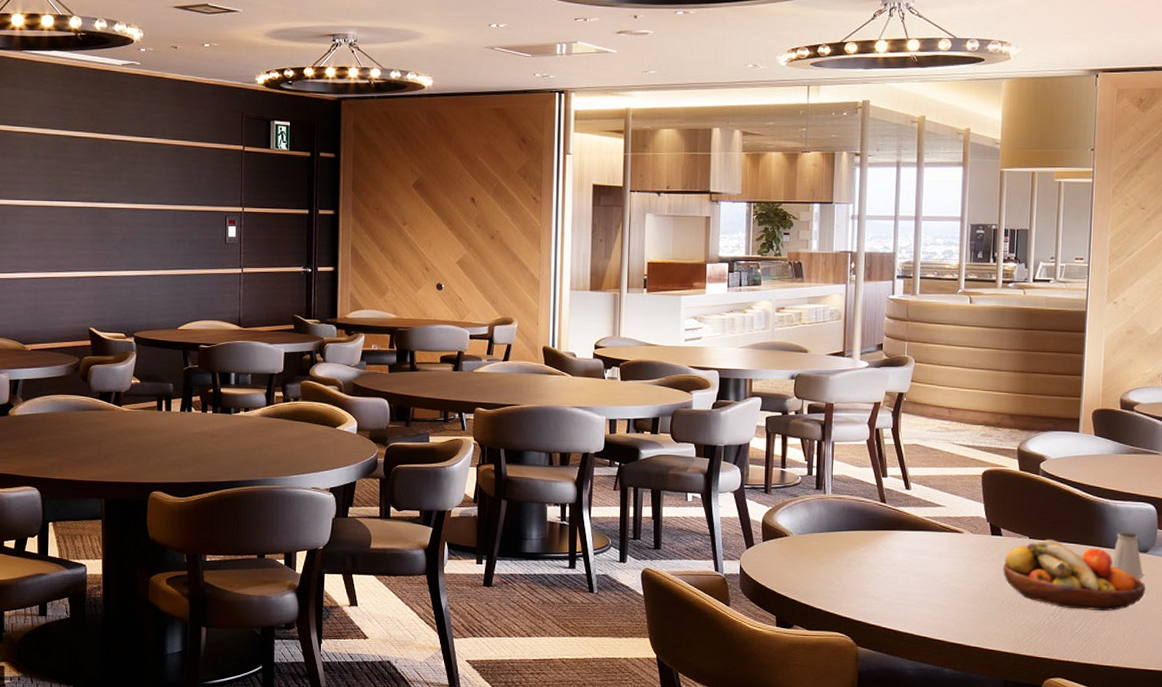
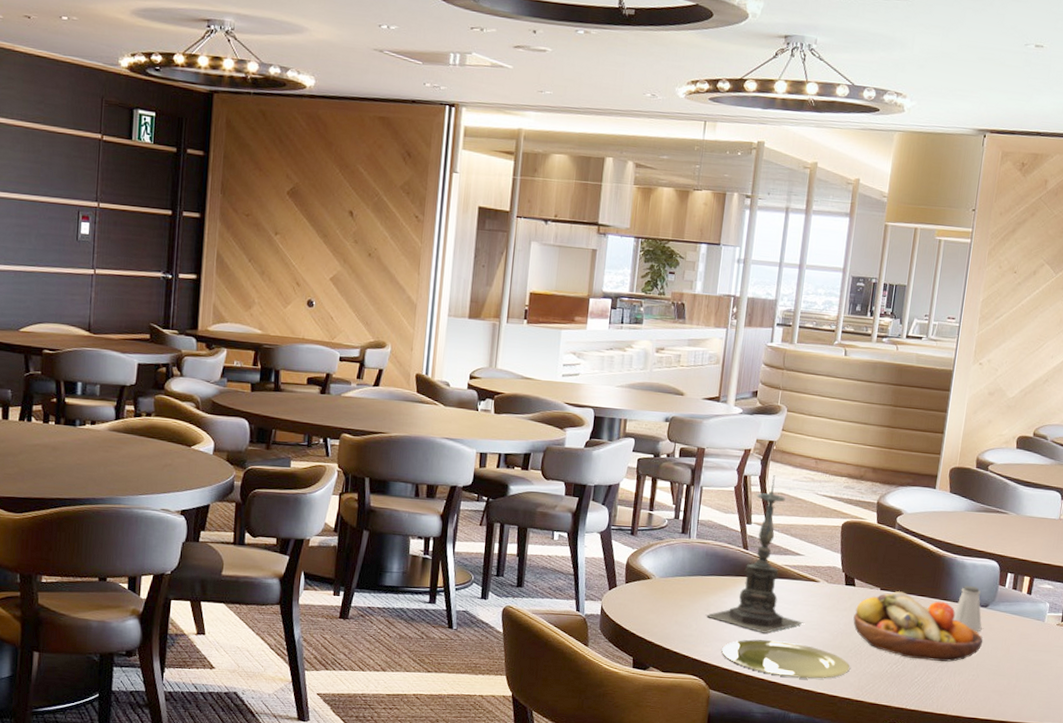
candle holder: none [847,427,951,587] -> present [705,475,804,634]
plate: none [867,593,1004,633] -> present [721,639,850,679]

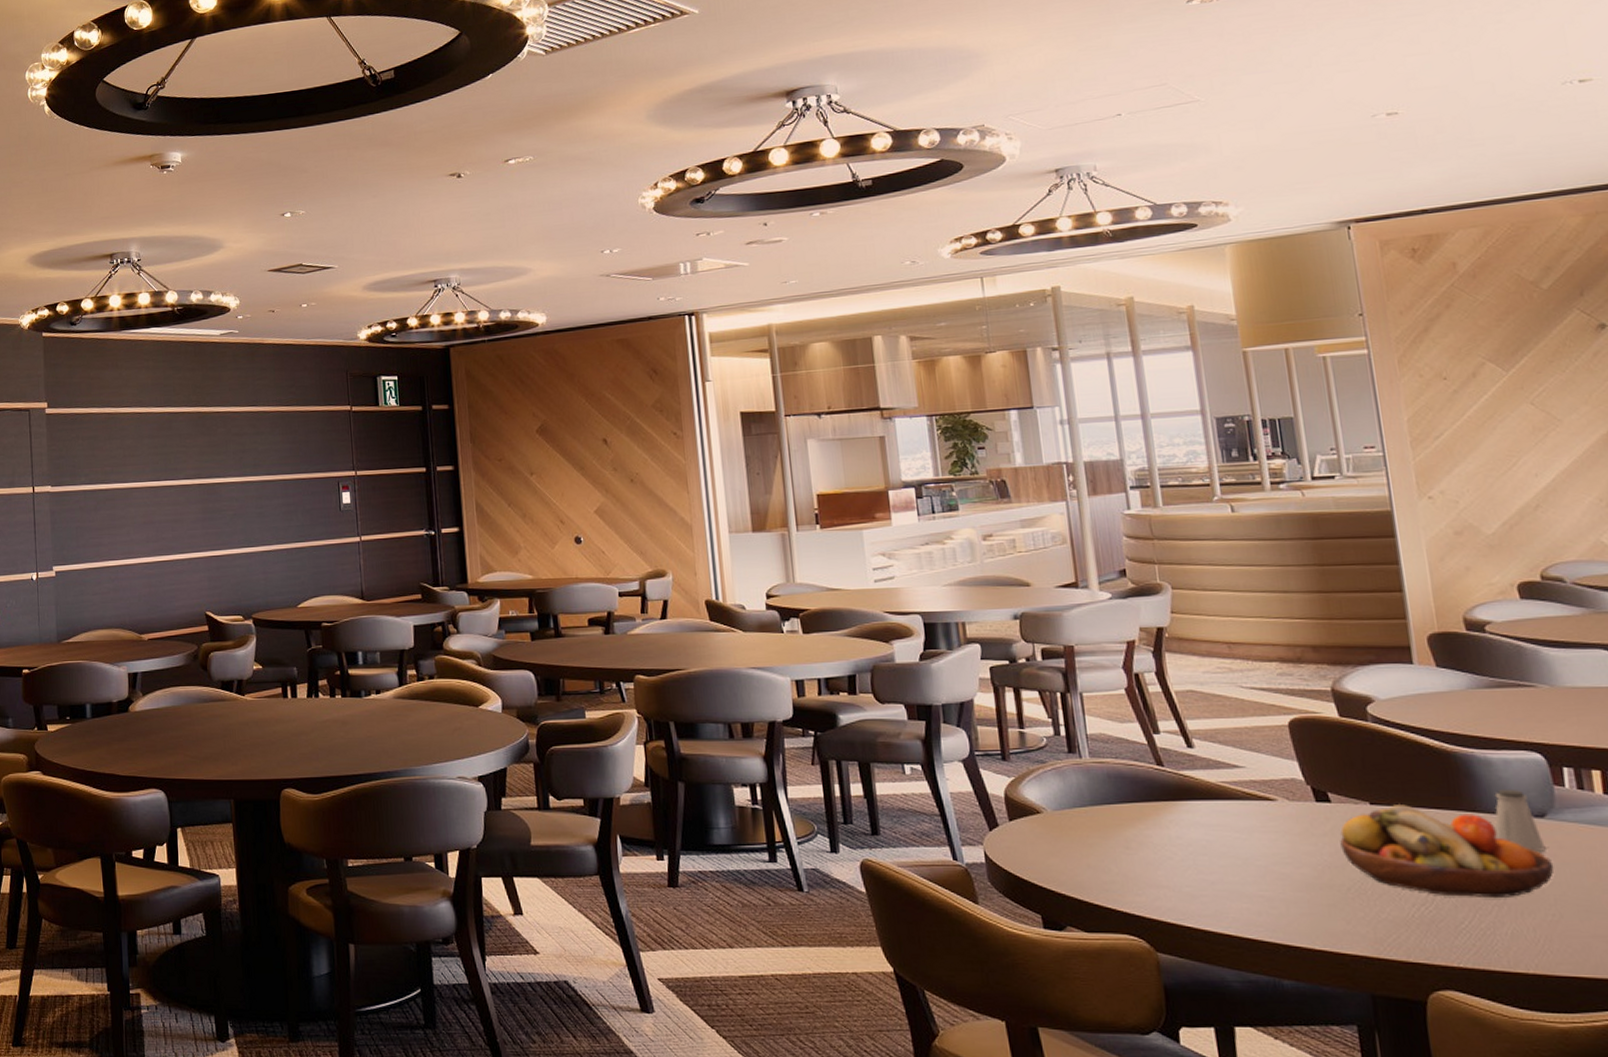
candle holder: present [705,475,804,634] -> none [1126,669,1269,874]
plate: present [721,639,850,679] -> none [1160,881,1356,931]

